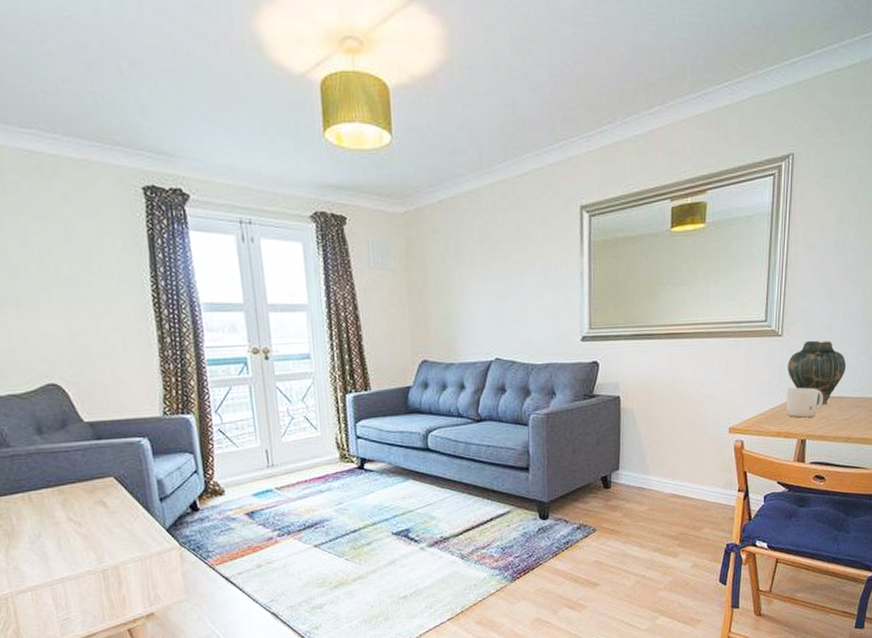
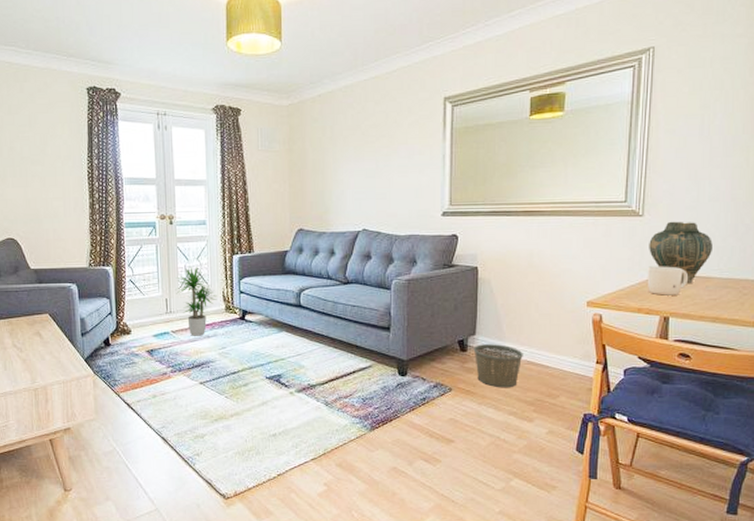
potted plant: none [278,409,330,492] -> present [176,266,217,336]
basket: none [617,478,667,525] -> present [473,344,523,388]

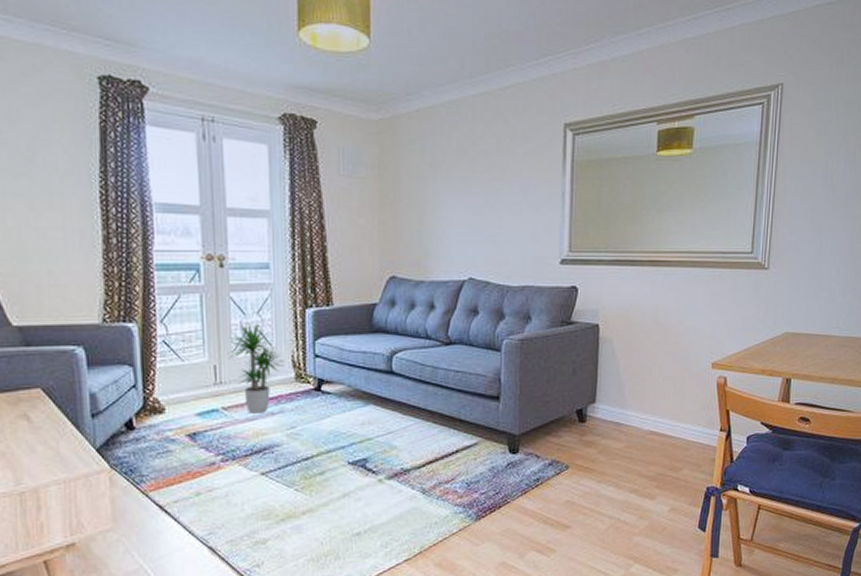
basket: present [473,344,523,388] -> none [593,413,646,463]
mug: present [647,266,689,296] -> none [770,323,810,356]
vase: present [649,221,713,283] -> none [773,275,833,342]

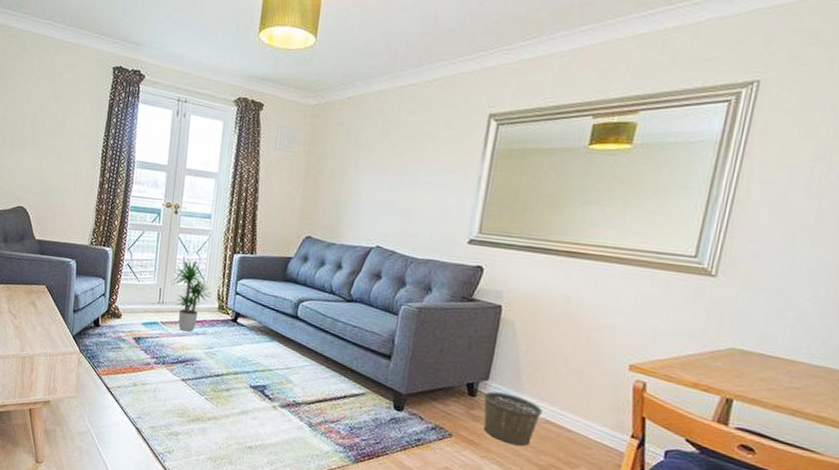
basket: none [593,413,646,463] -> present [483,391,542,446]

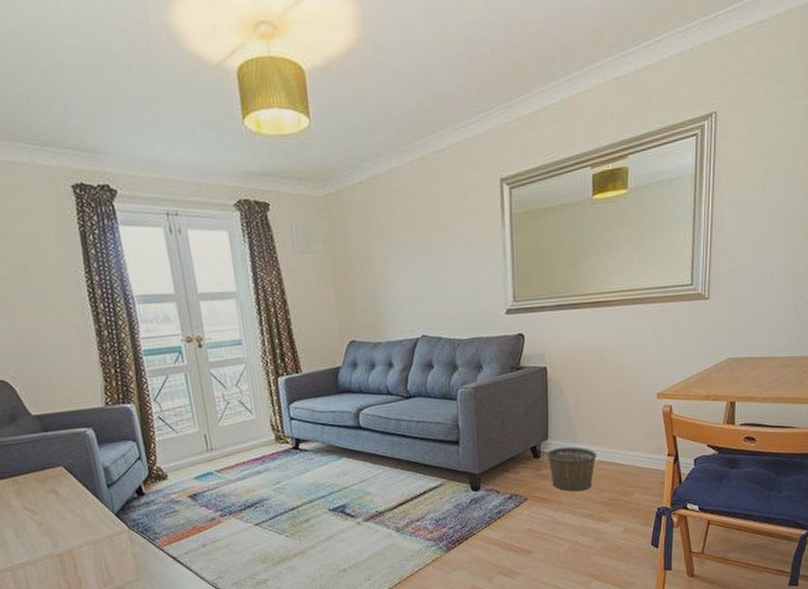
potted plant: present [171,258,212,332] -> none [215,394,265,474]

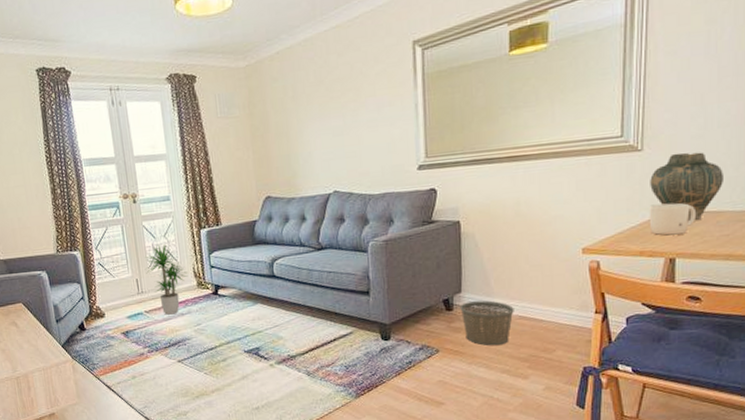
potted plant: none [215,394,265,474] -> present [145,244,188,315]
mug: none [714,349,753,380] -> present [649,203,697,236]
vase: none [715,301,775,366] -> present [650,152,723,220]

